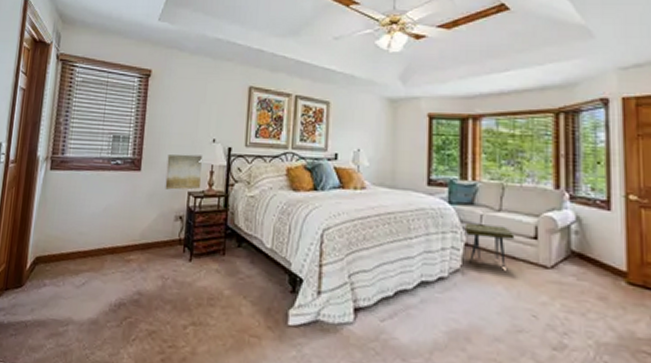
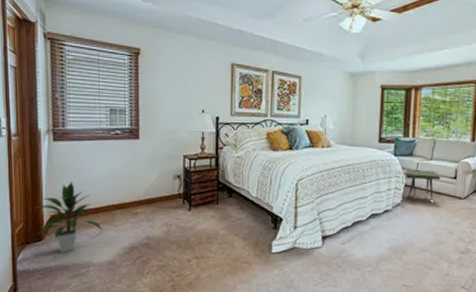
indoor plant: none [17,218,89,305] -> present [35,182,102,253]
wall art: present [165,154,202,190] -> none [162,123,193,154]

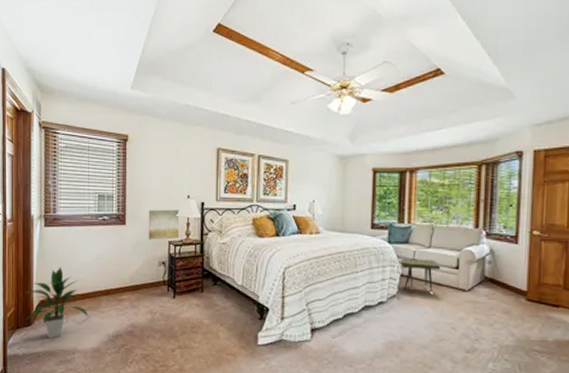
wall art: none [162,123,193,154] -> present [148,209,179,240]

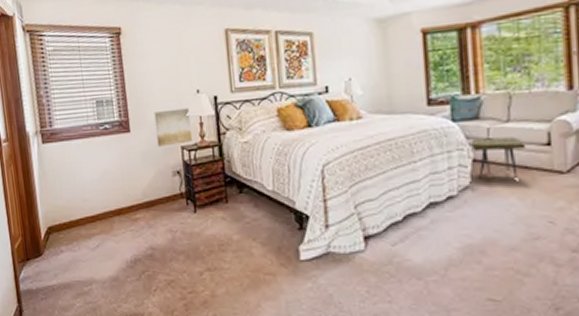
indoor plant: present [26,267,89,339] -> none [31,188,102,269]

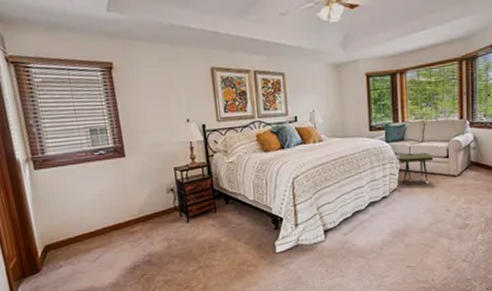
wall art: present [154,108,192,147] -> none [147,135,184,169]

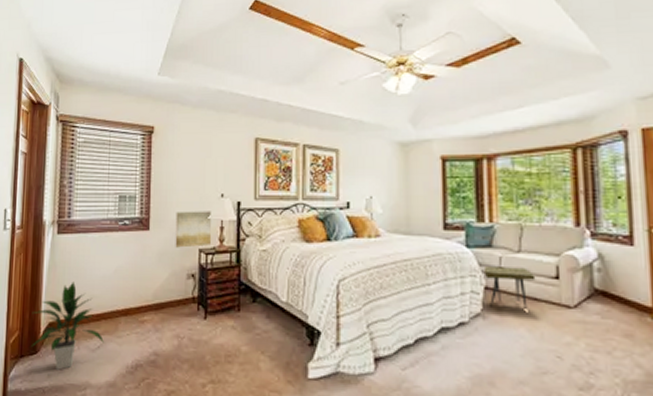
indoor plant: none [27,209,101,282] -> present [31,282,104,370]
wall art: none [147,135,184,169] -> present [175,211,211,248]

